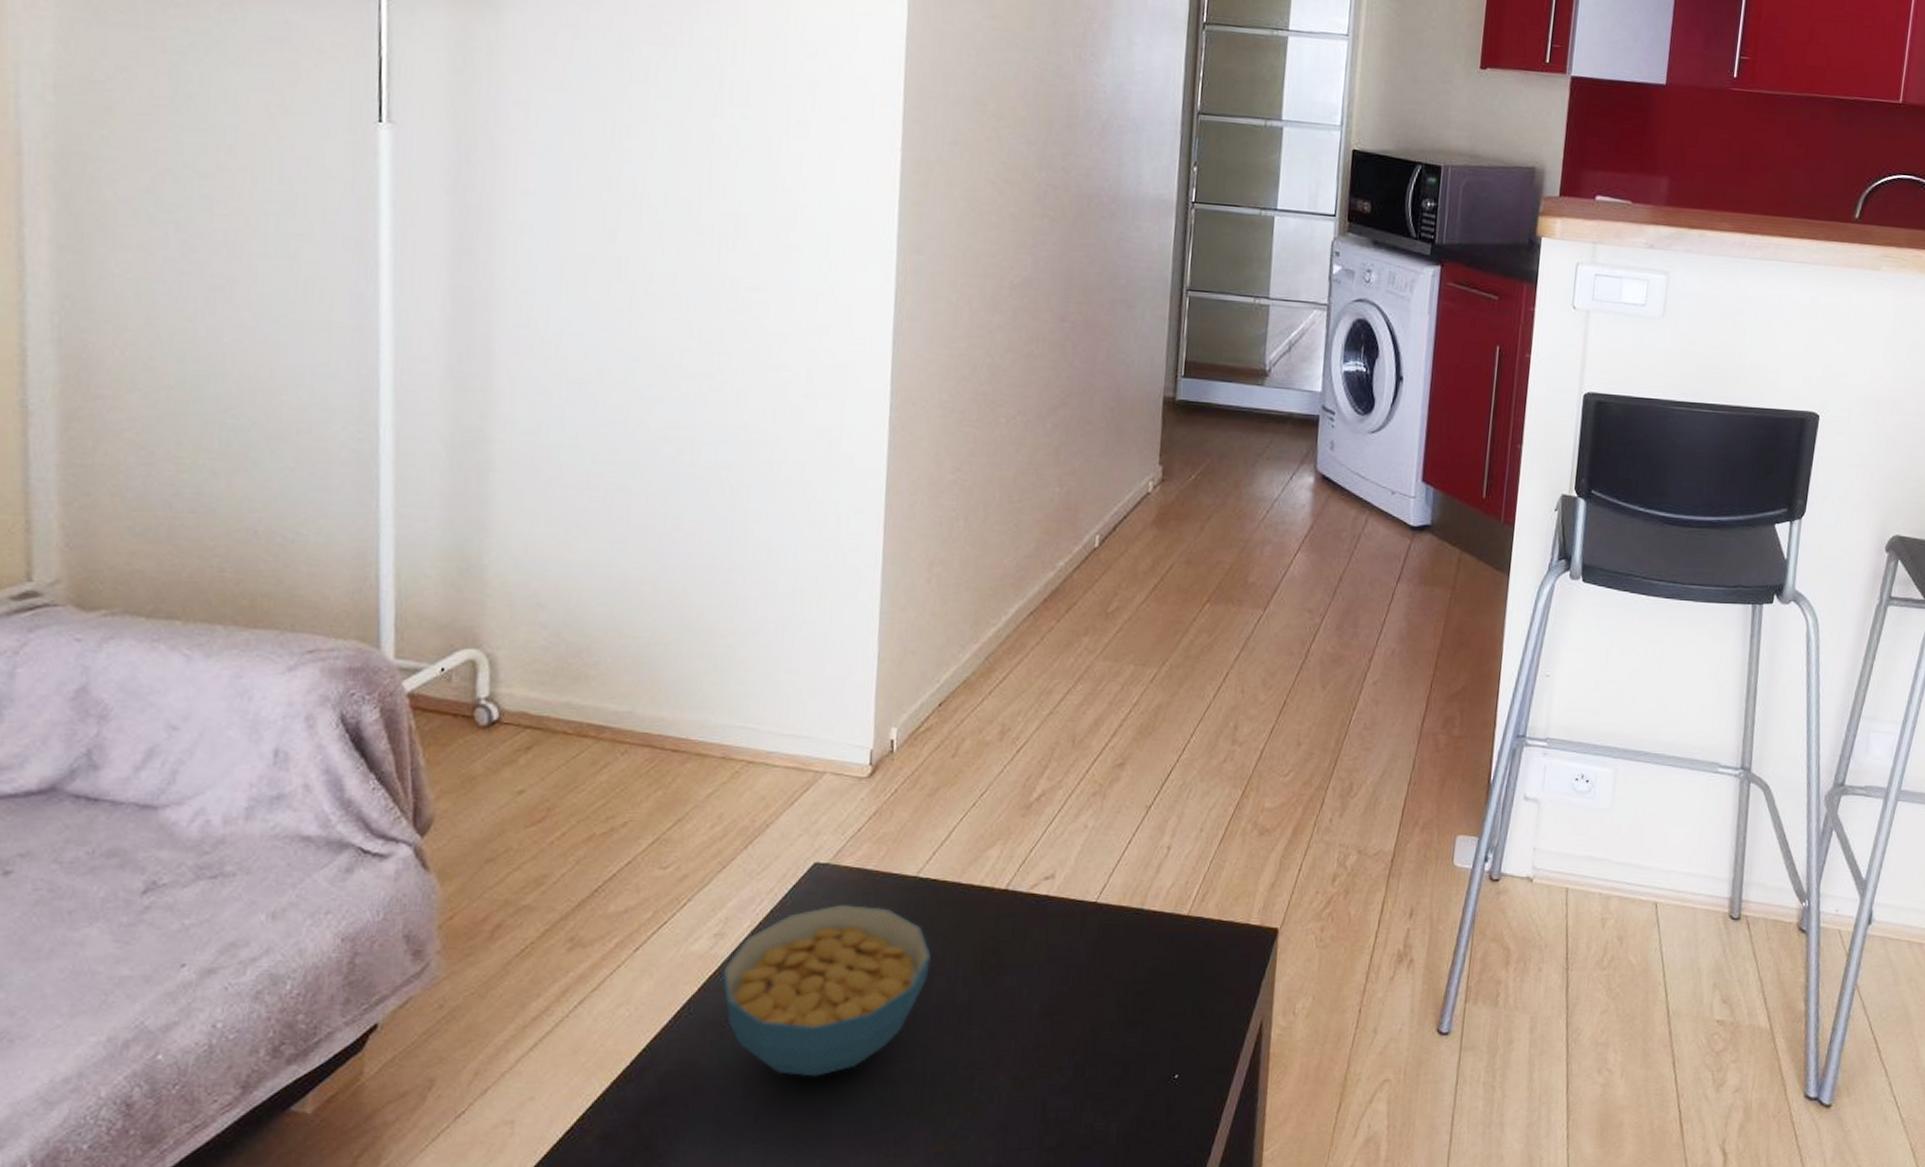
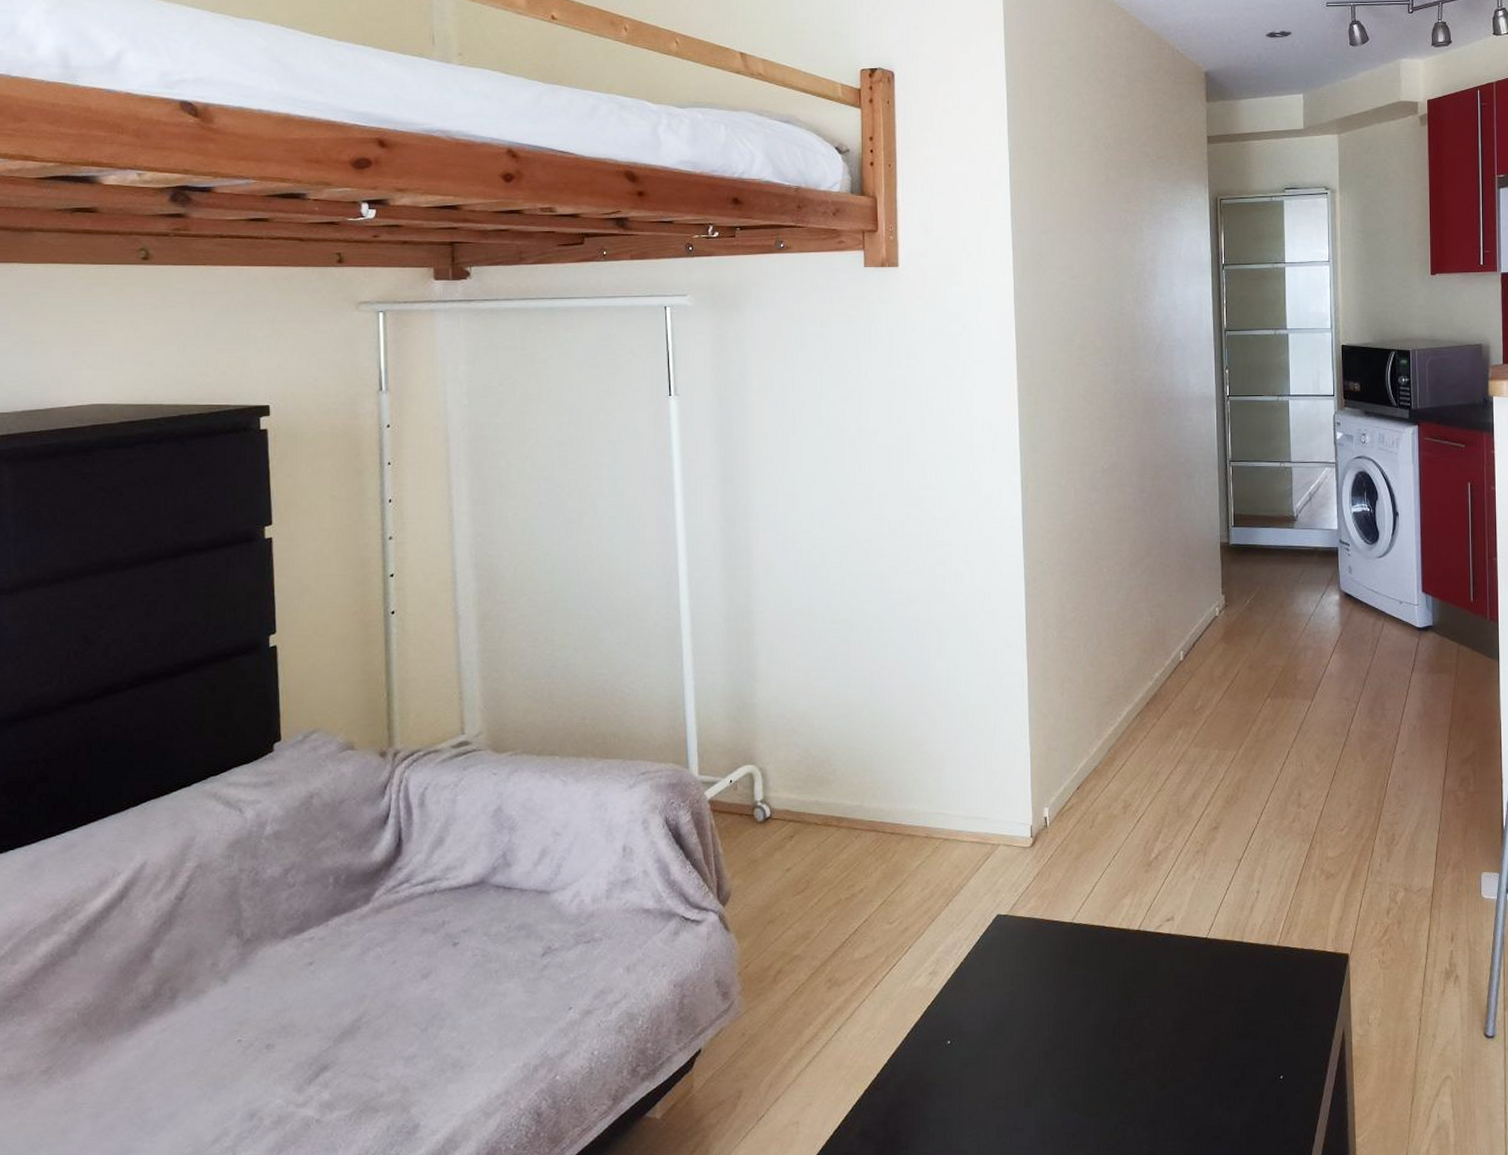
cereal bowl: present [722,903,931,1077] -> none [937,945,1087,1084]

